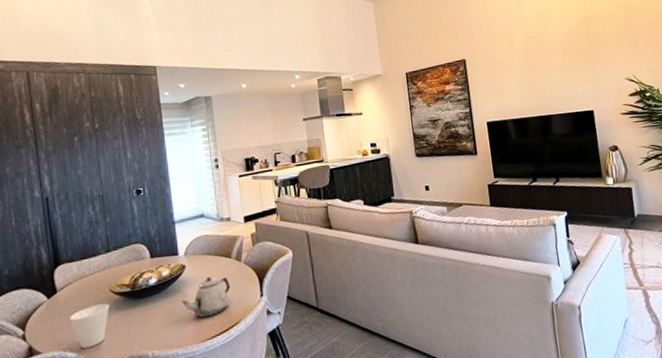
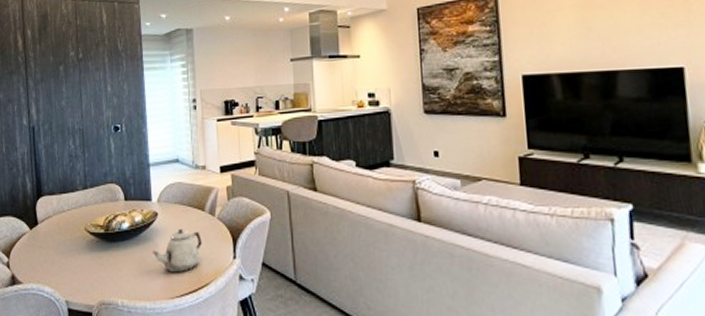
cup: present [69,303,110,349] -> none [47,242,84,286]

